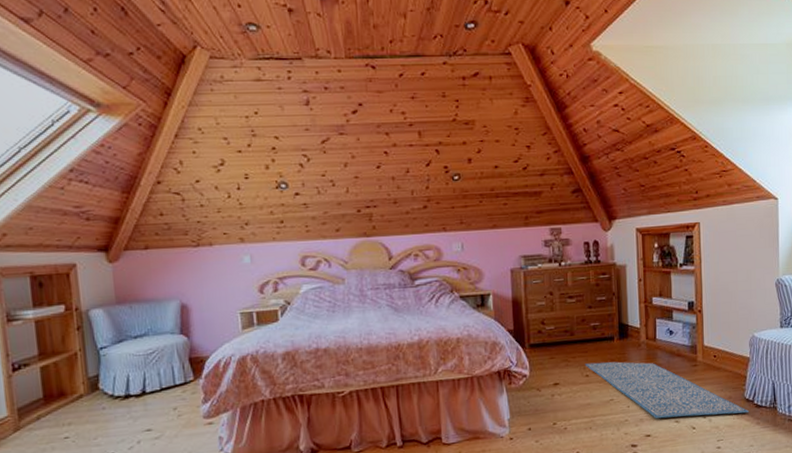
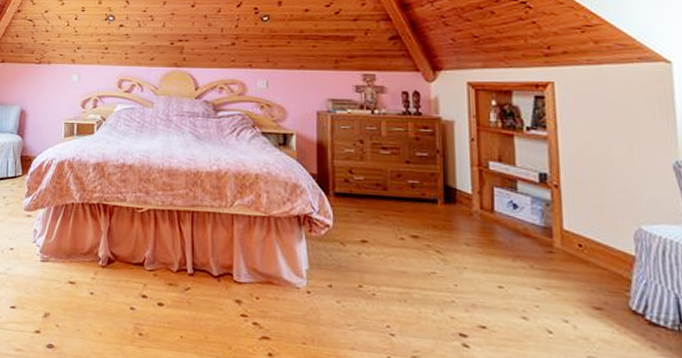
rug: present [584,361,750,419] -> none [399,224,639,330]

